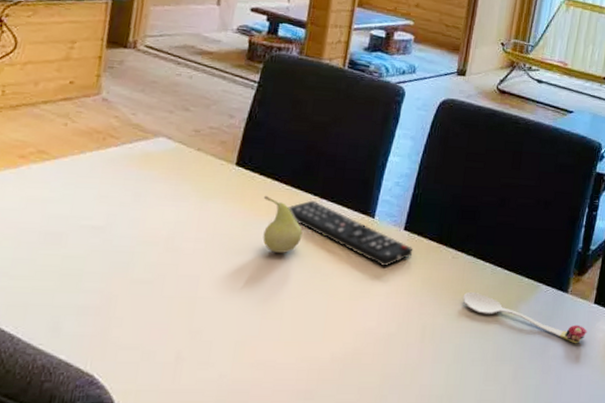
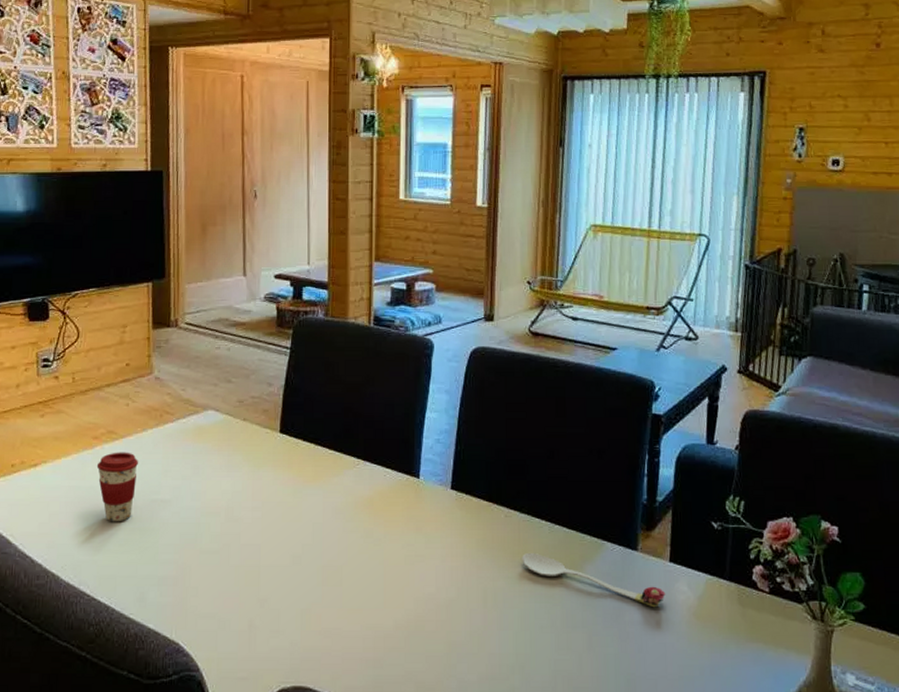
coffee cup: none [19,173,72,248] -> present [96,452,139,522]
fruit: present [262,195,303,253] -> none [309,461,351,518]
remote control: present [287,200,414,267] -> none [333,463,463,529]

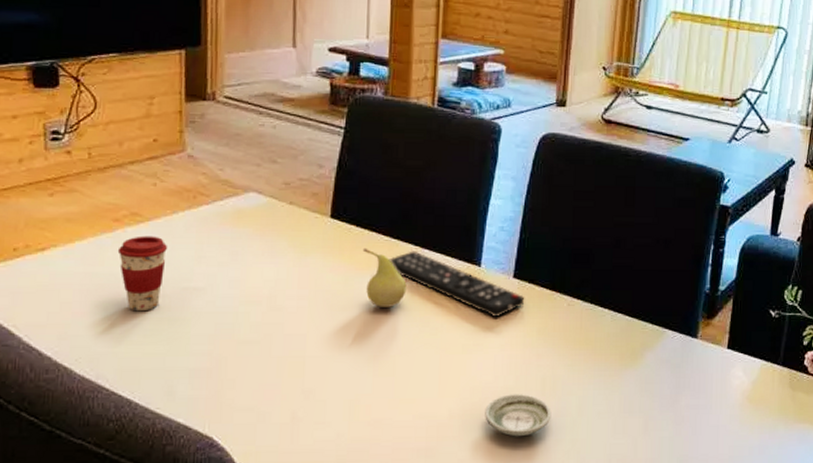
fruit: none [309,461,351,518] -> present [362,247,407,307]
remote control: none [333,463,463,529] -> present [388,251,525,318]
saucer: none [429,606,494,650] -> present [485,394,552,437]
spoon: present [522,552,666,608] -> none [583,340,722,393]

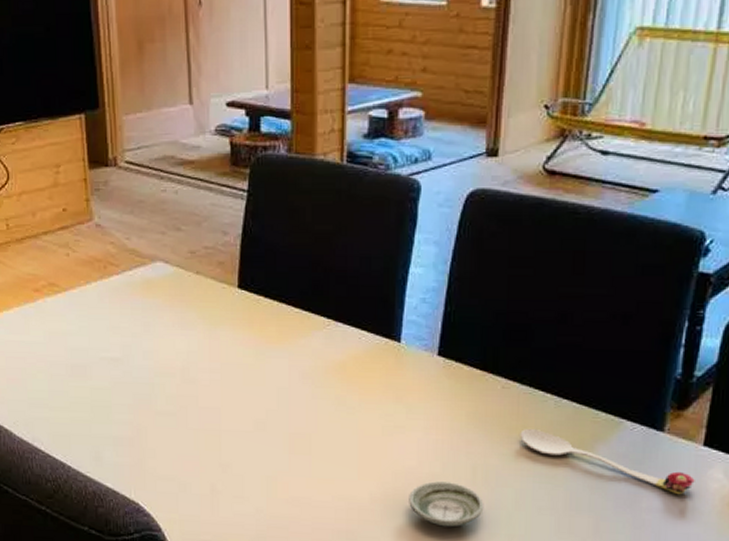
coffee cup: present [117,236,168,312] -> none [40,306,85,380]
fruit: present [362,247,407,307] -> none [272,320,320,384]
remote control: present [388,251,525,318] -> none [300,324,452,399]
spoon: none [583,340,722,393] -> present [520,428,695,495]

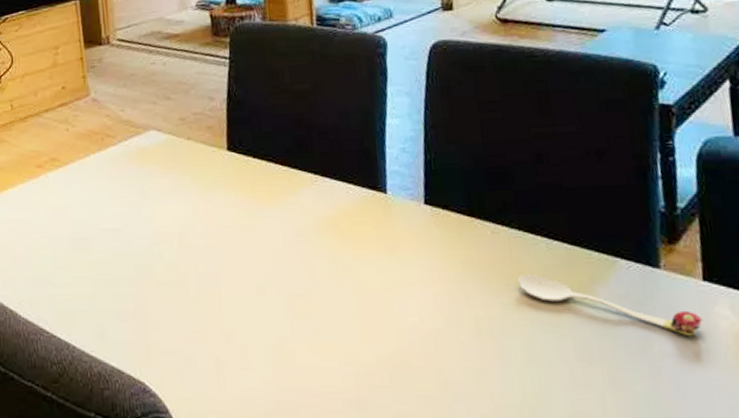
saucer: present [409,481,484,527] -> none [415,338,494,389]

